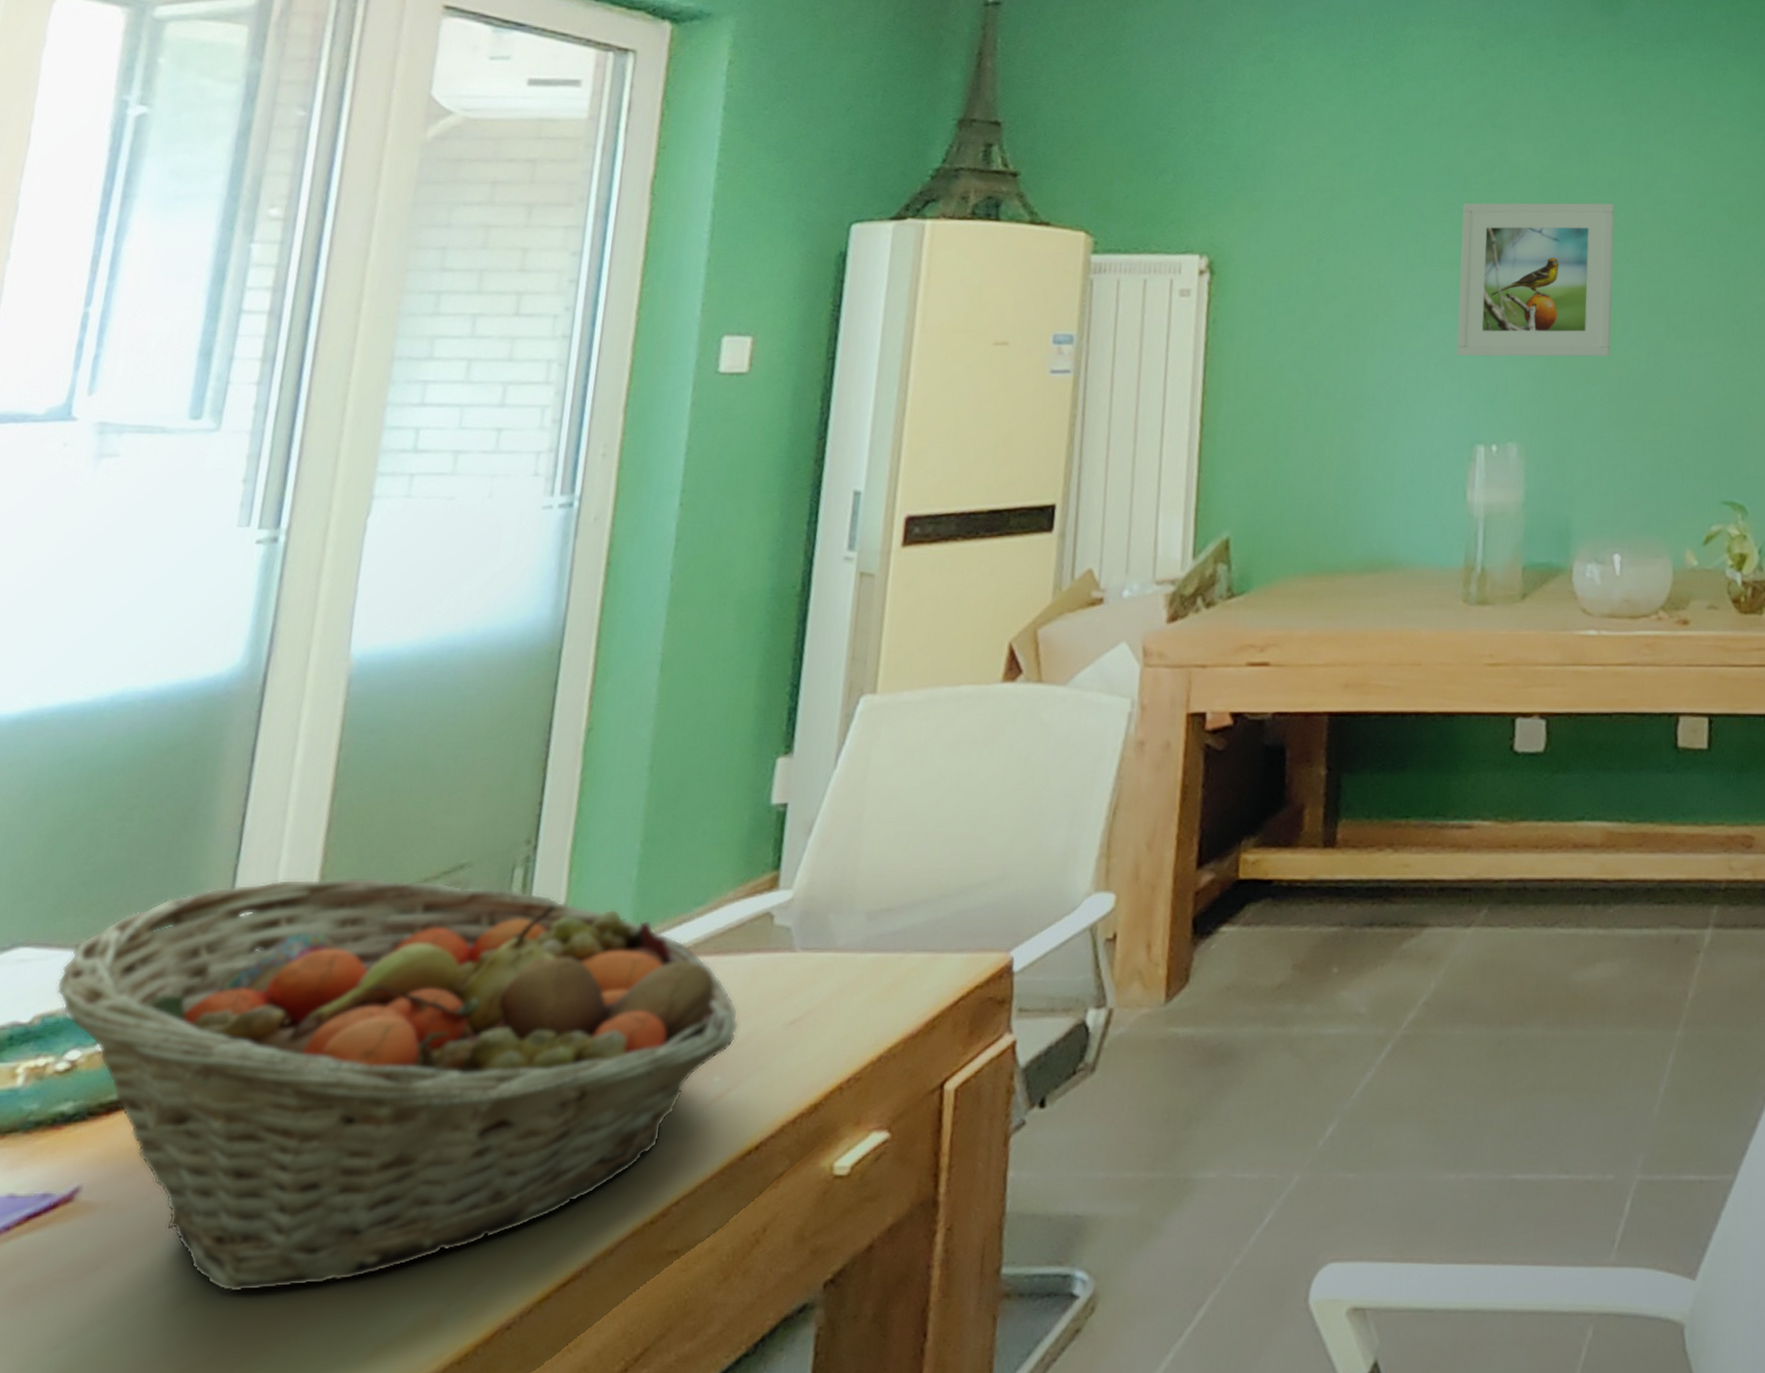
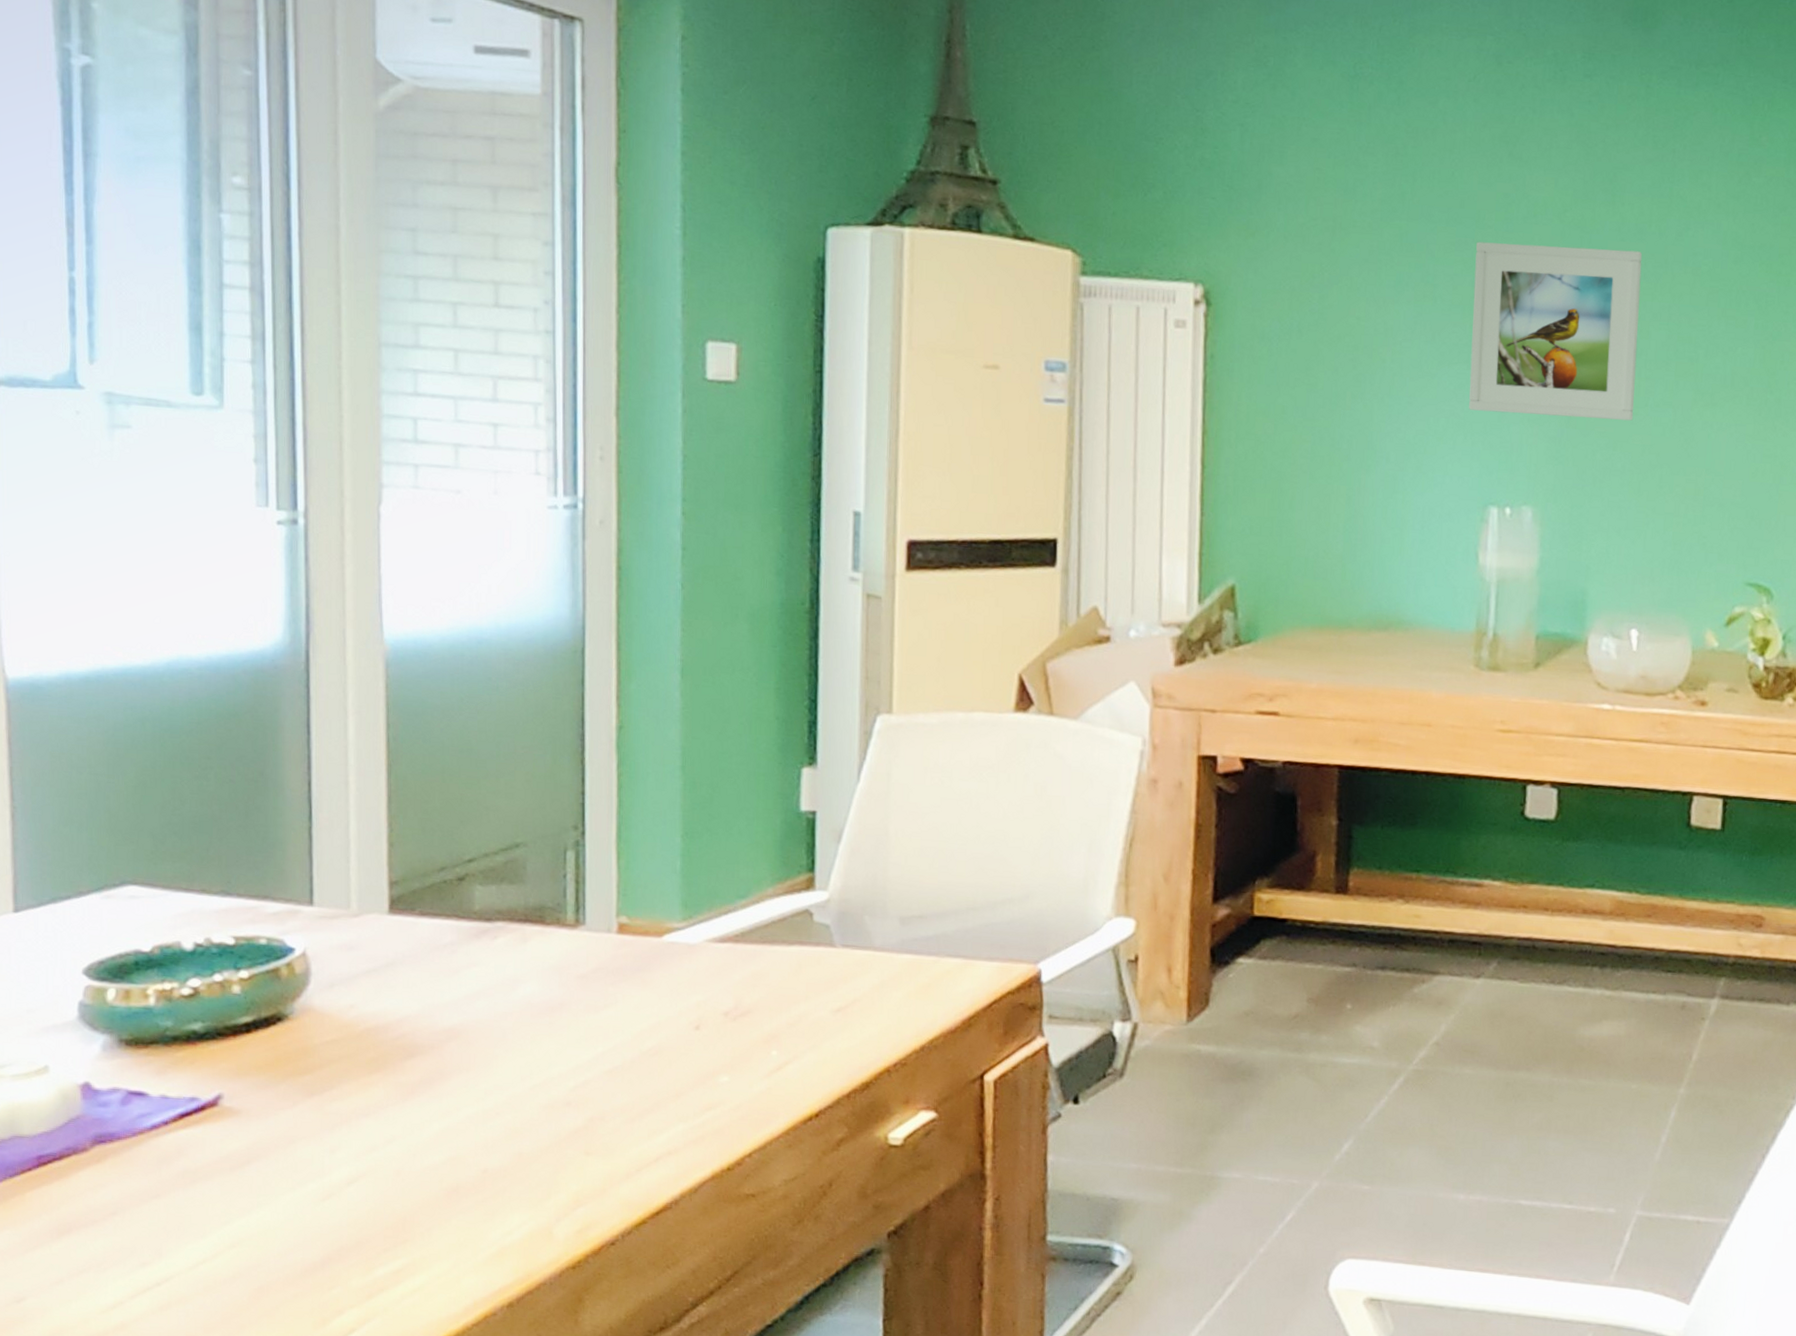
fruit basket: present [56,878,739,1293] -> none [169,844,789,1194]

